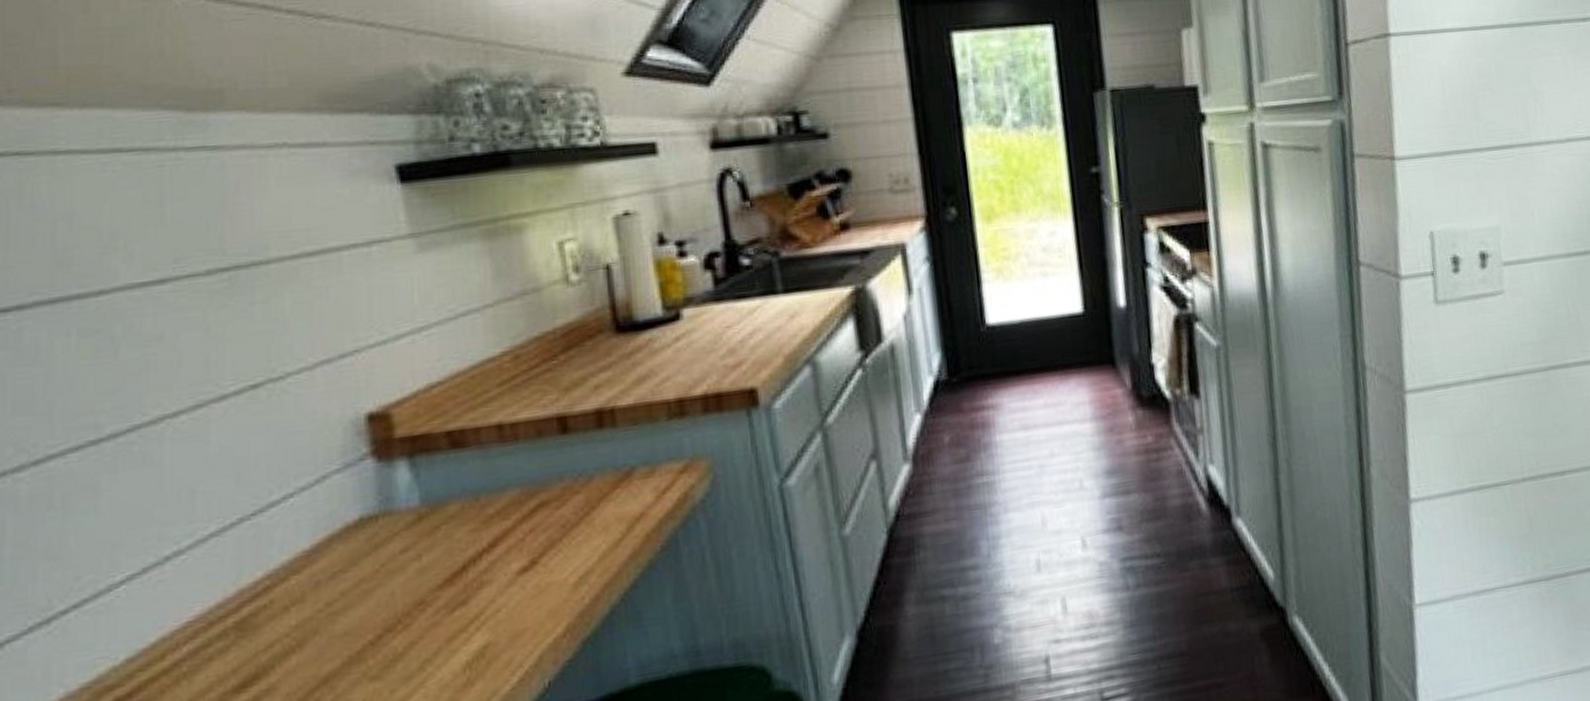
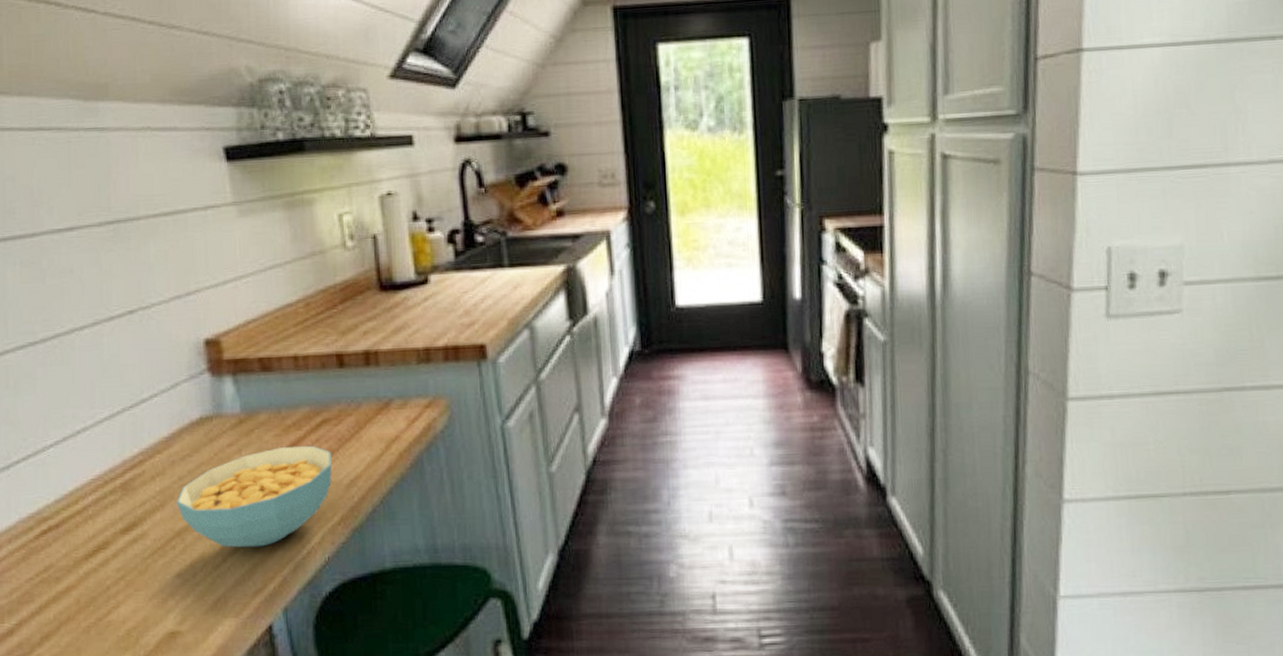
cereal bowl: none [321,537,553,690] -> present [176,445,332,548]

